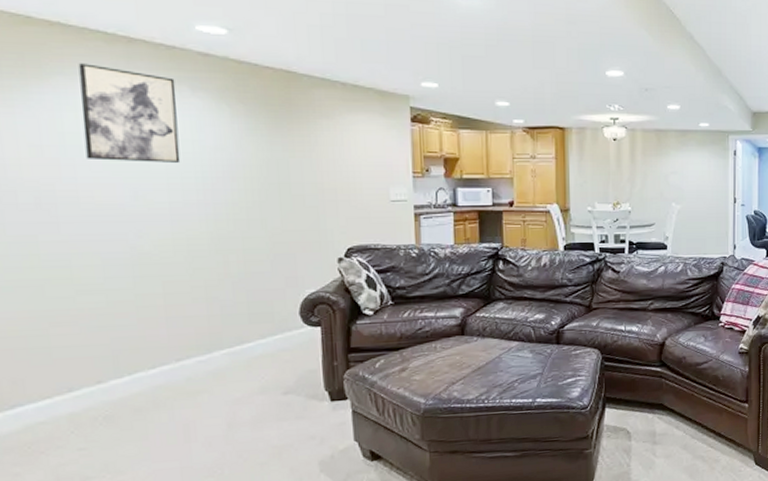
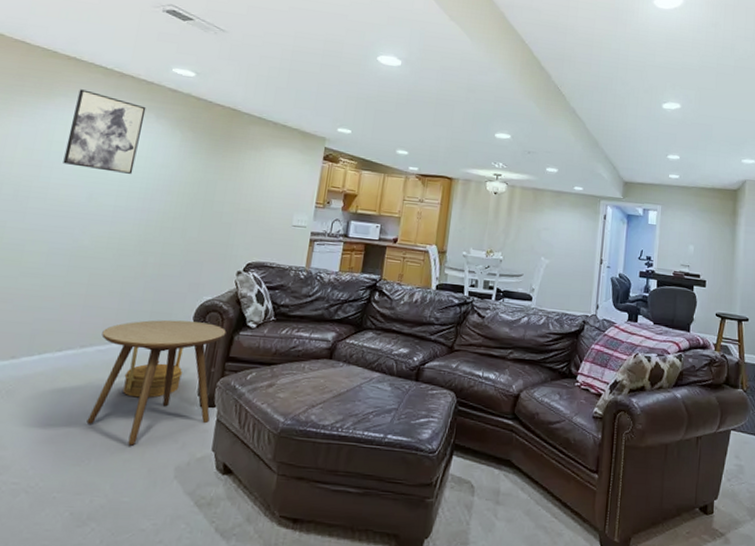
side table: none [197,317,344,450] -> present [86,319,226,446]
basket: none [236,346,303,403] -> present [123,347,183,398]

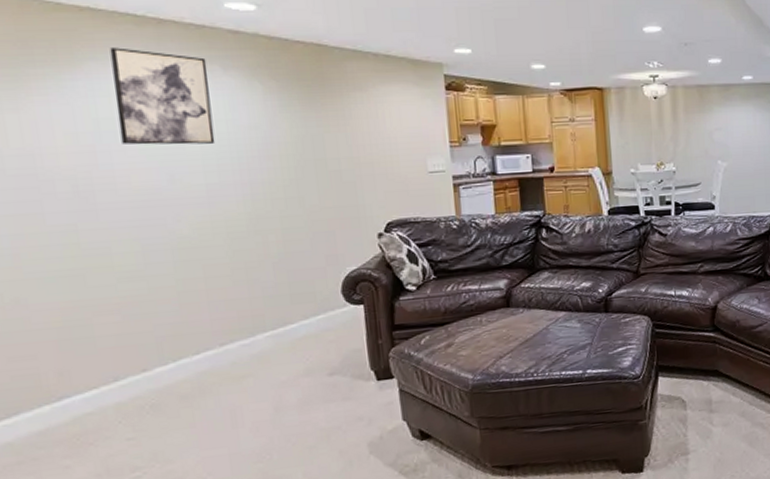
side table: present [86,319,226,446] -> none [240,294,391,433]
basket: present [123,347,183,398] -> none [281,326,348,386]

